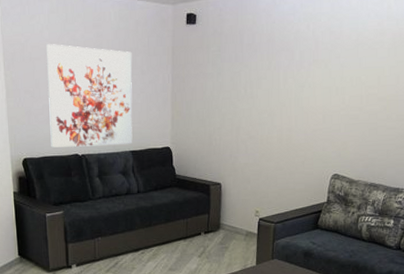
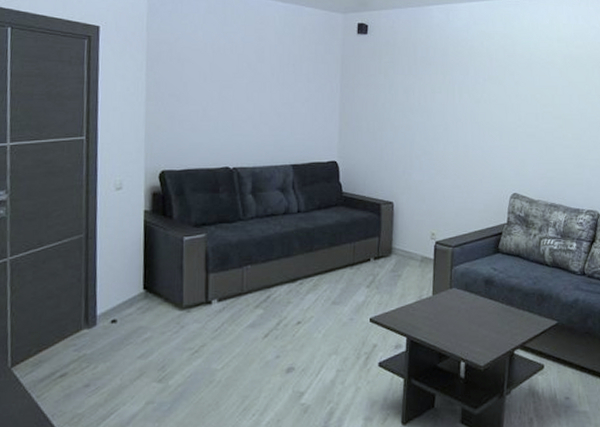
wall art: present [46,44,133,148] -> none [196,45,297,159]

